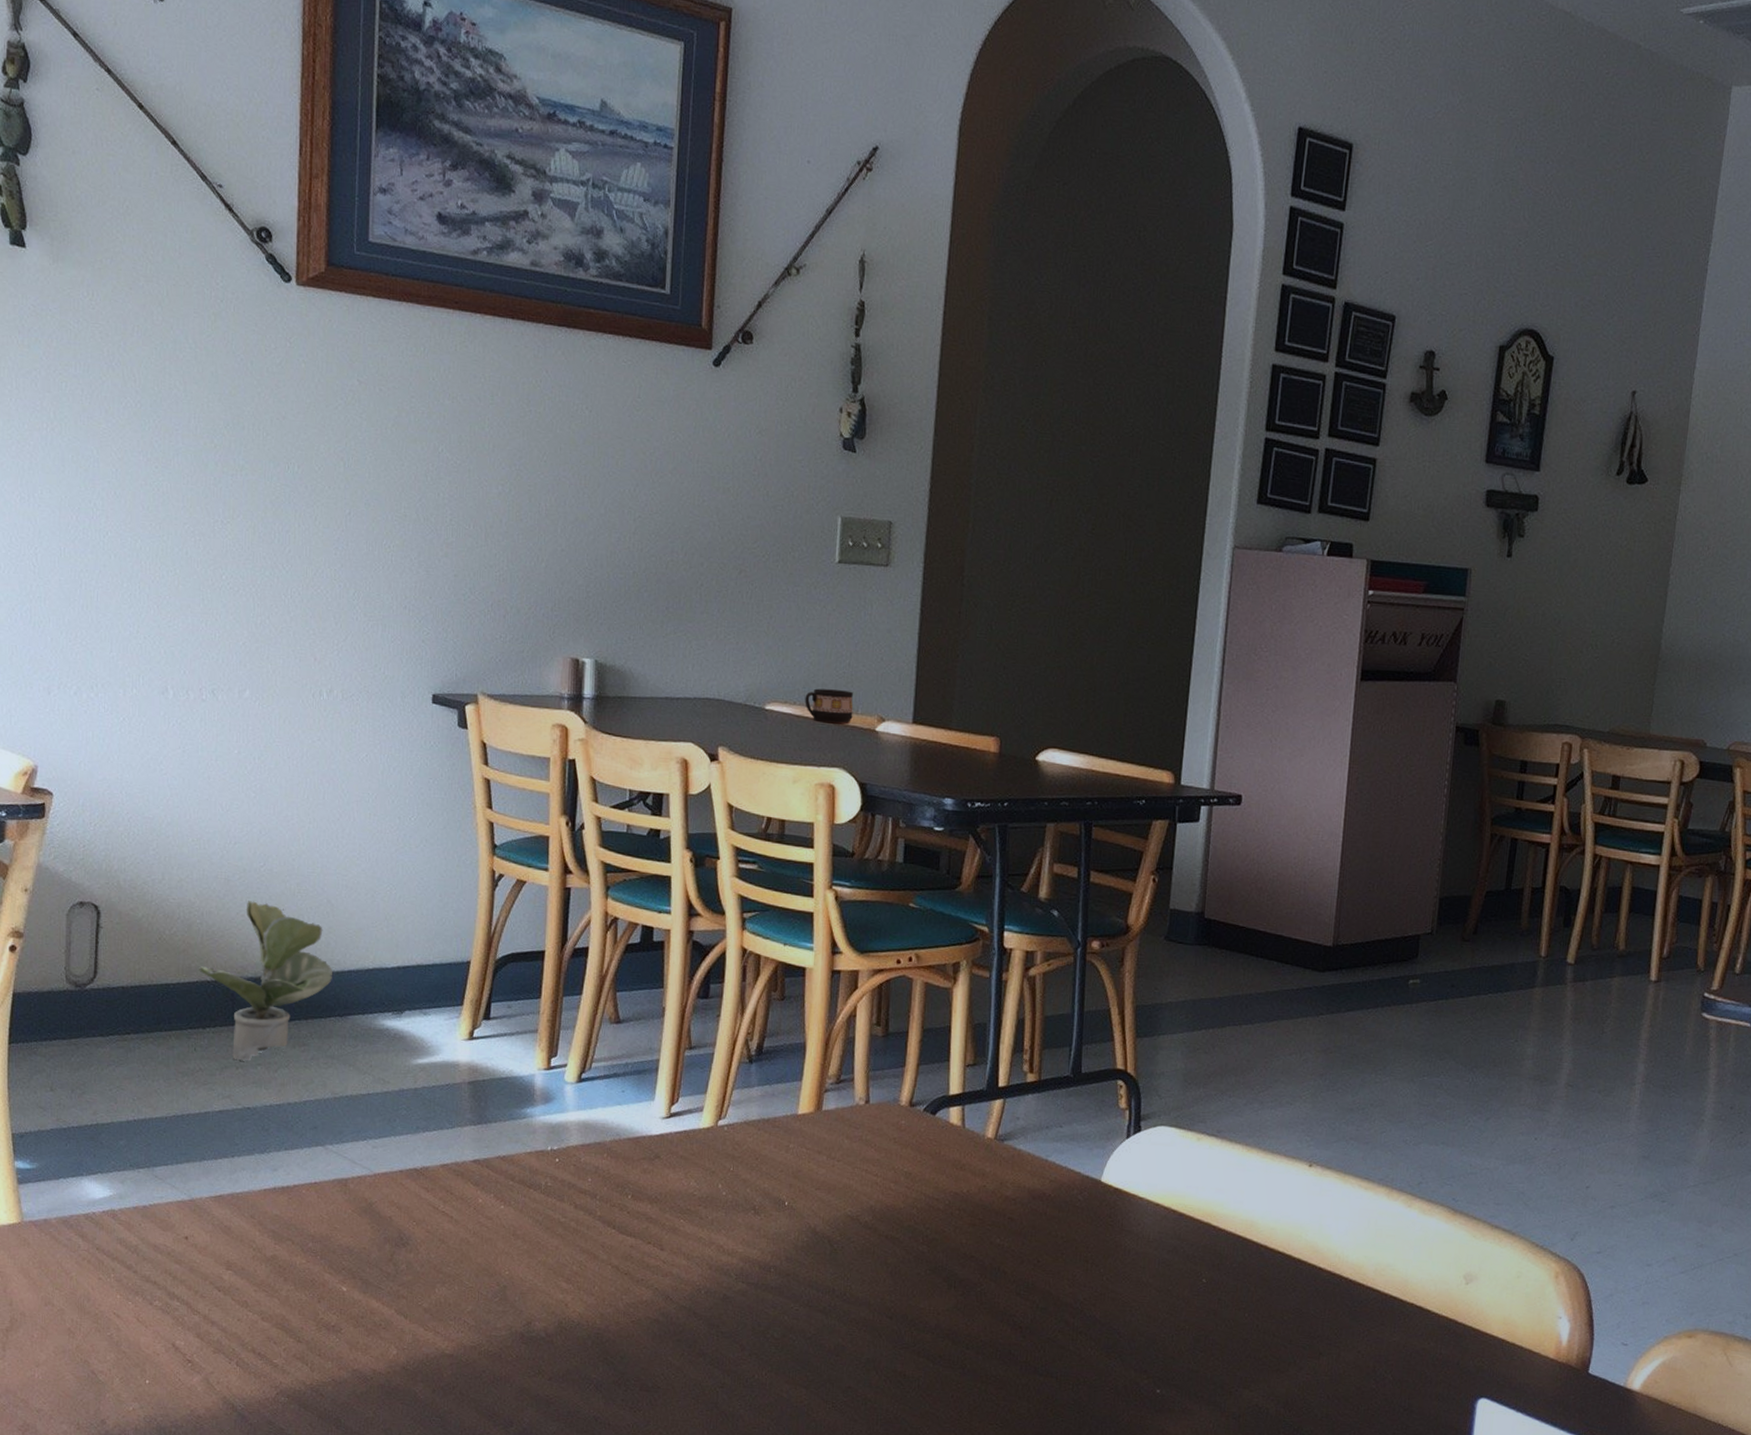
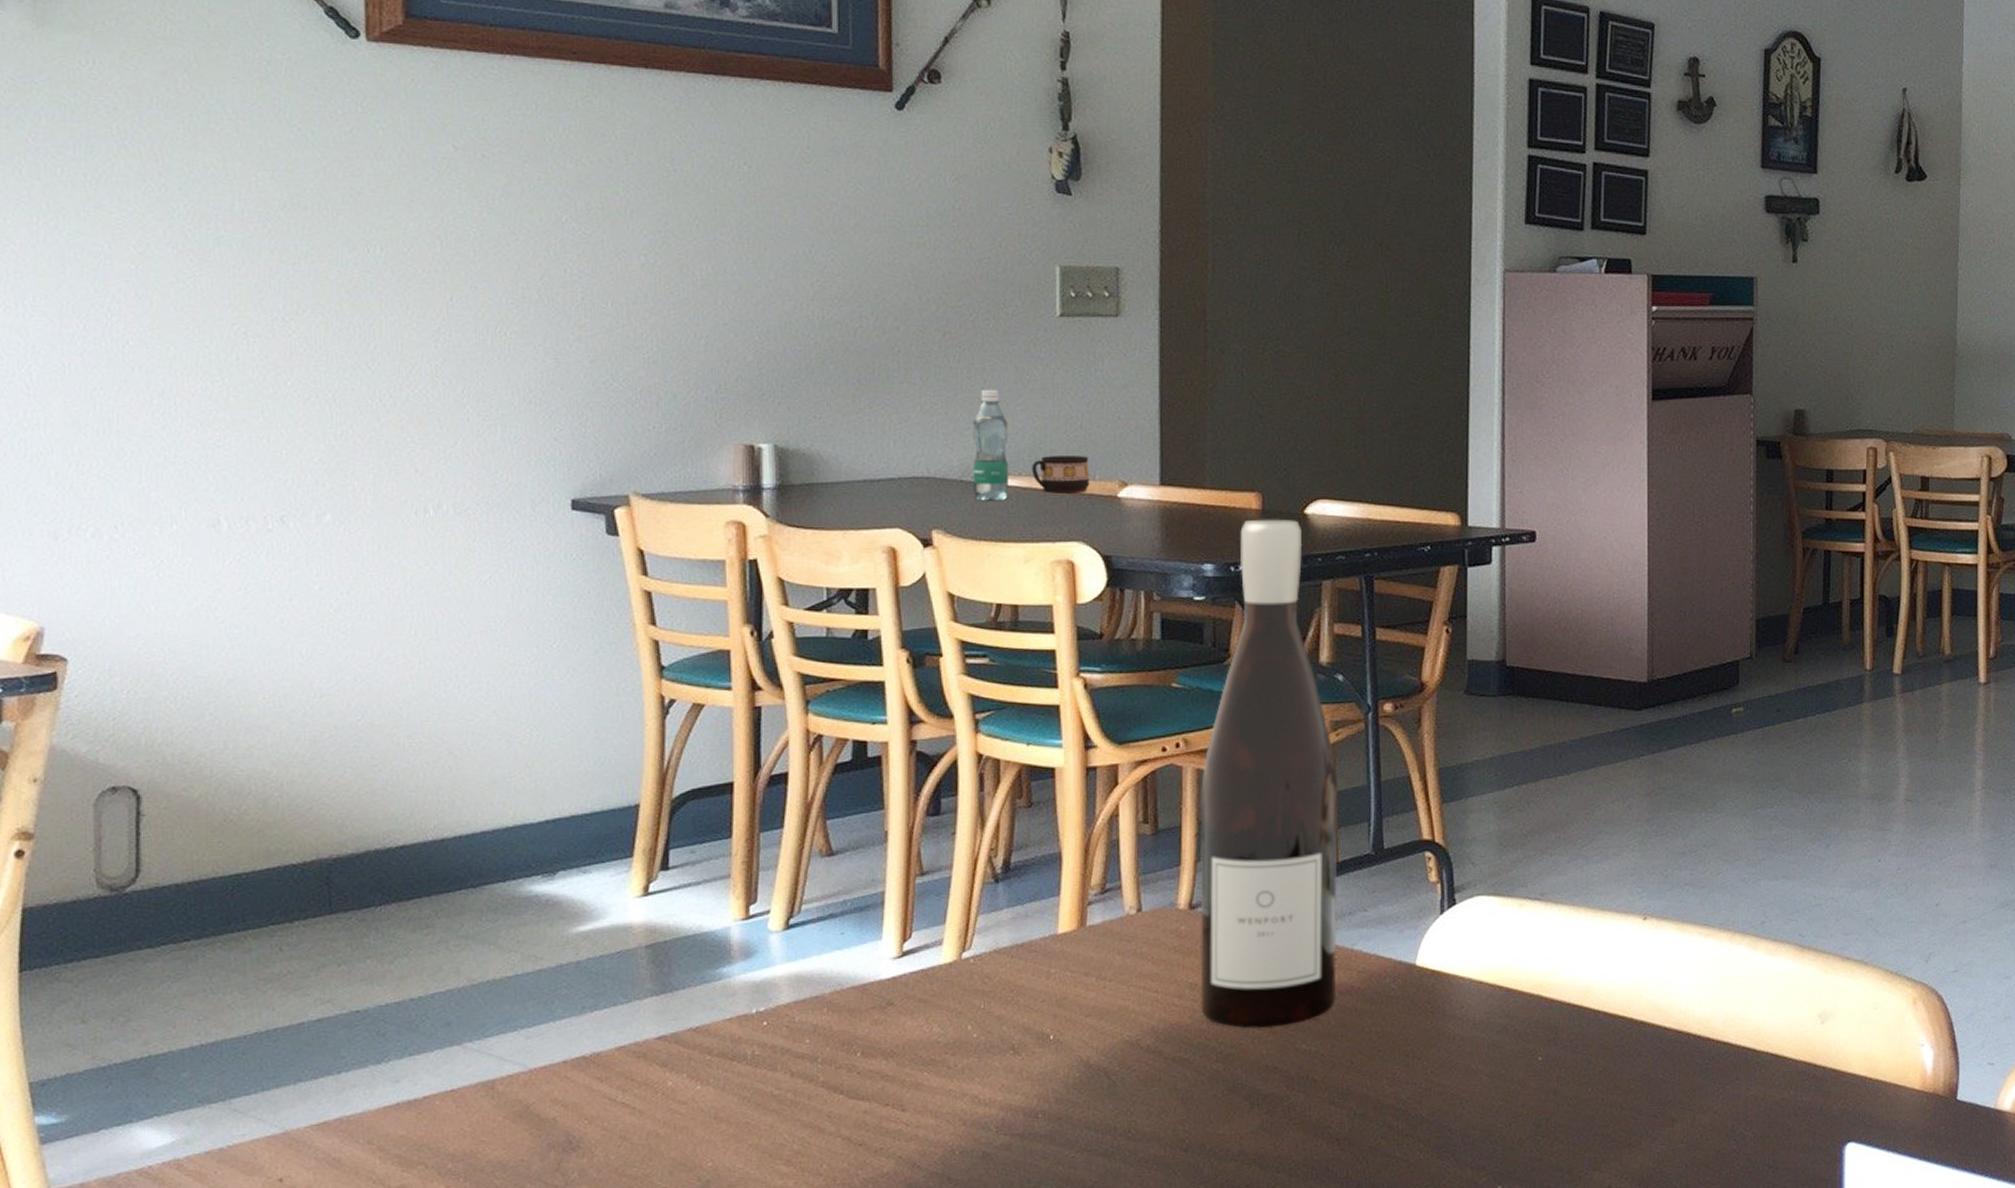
potted plant: present [198,901,333,1062] -> none [279,762,462,956]
bottle: none [755,624,788,726] -> present [972,389,1009,502]
bottle: none [912,761,1046,1221] -> present [1199,519,1338,1029]

